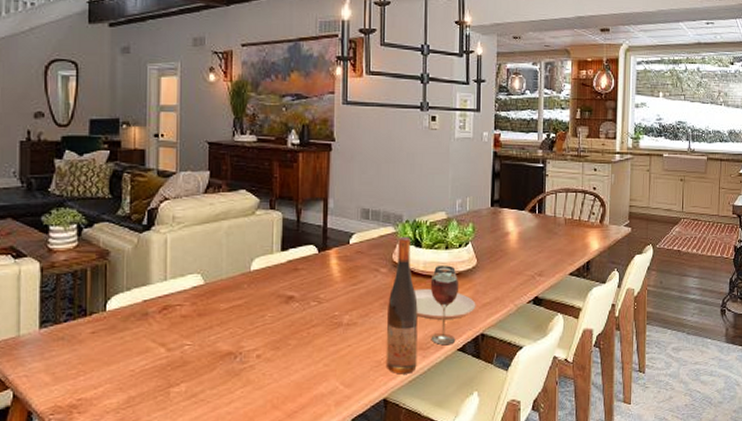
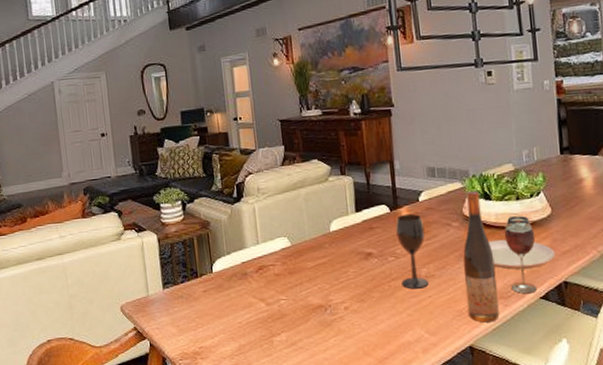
wine glass: none [321,256,352,337] -> present [396,213,429,289]

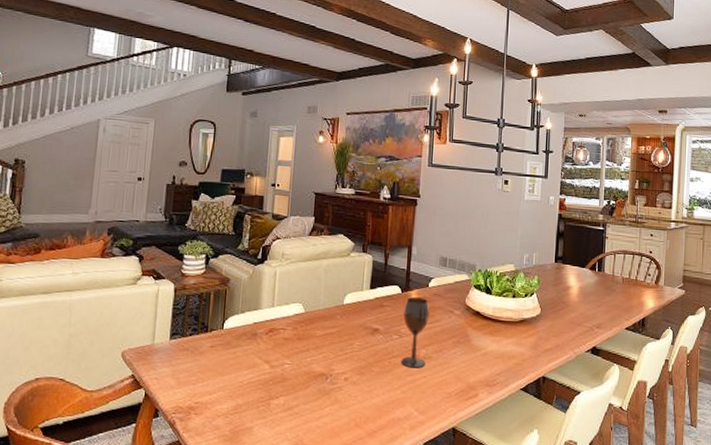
wine bottle: present [463,190,500,323] -> none [455,283,486,407]
plate: present [488,239,556,270] -> none [483,331,539,361]
wineglass: present [504,216,538,294] -> none [498,312,524,384]

